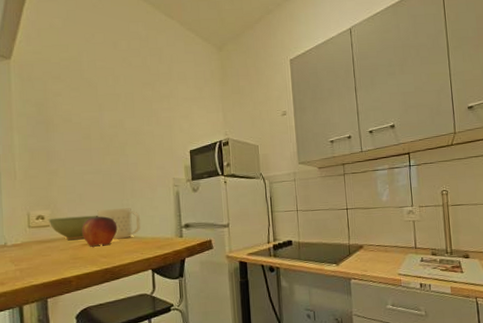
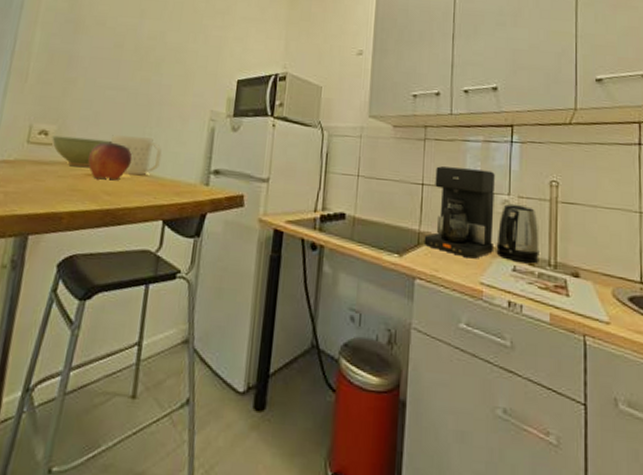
coffee maker: none [353,190,405,258] -> present [424,166,495,259]
kettle: none [407,212,439,255] -> present [496,203,539,265]

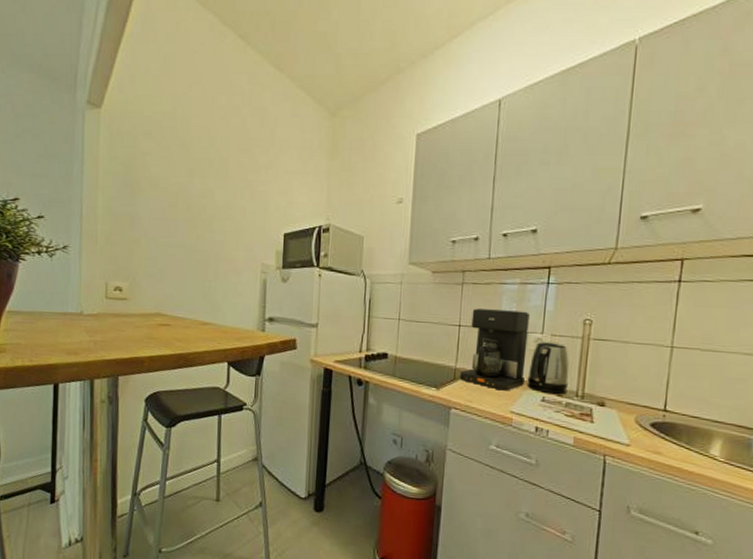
bowl: present [52,135,111,167] -> none [126,291,177,318]
fruit: present [88,141,133,181] -> none [159,295,196,329]
mug: present [111,135,162,176] -> none [176,289,222,324]

